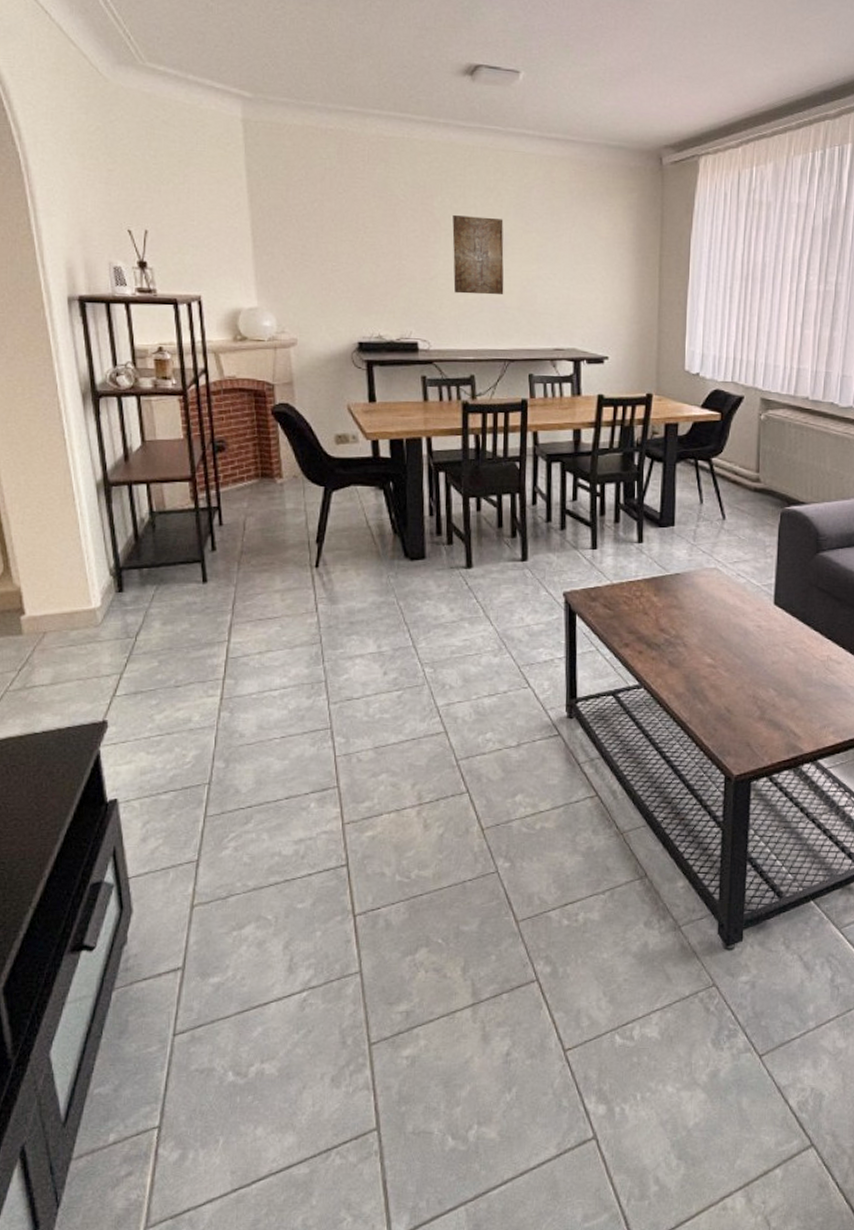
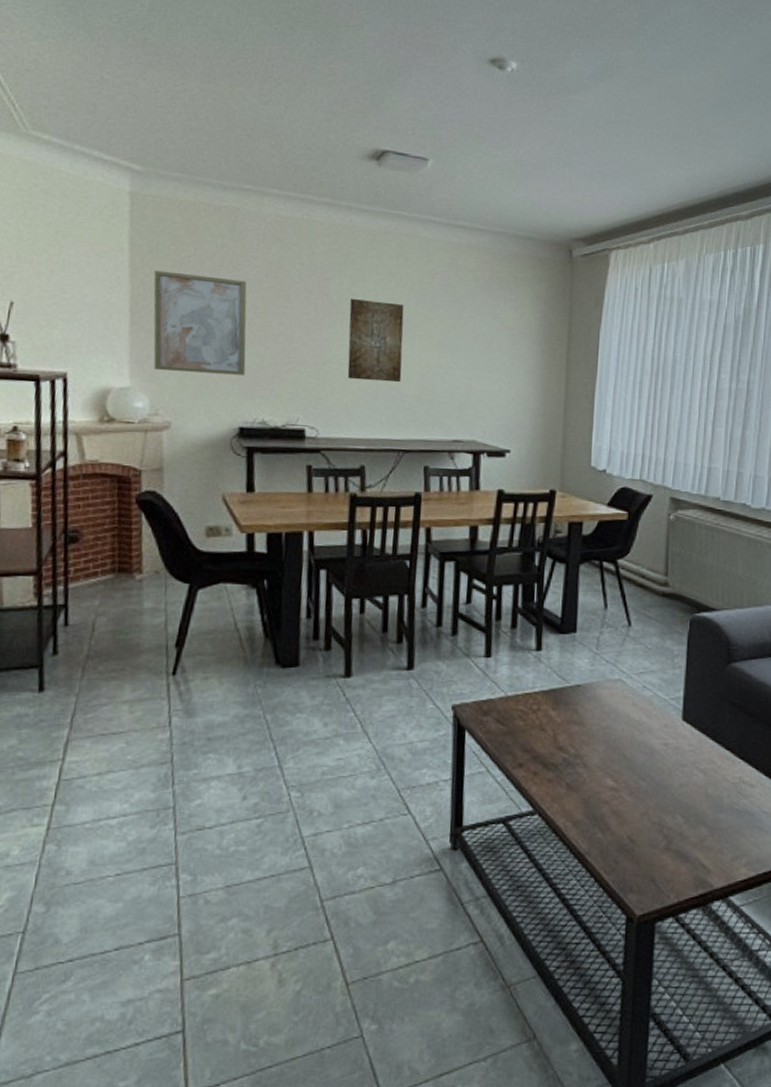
wall art: none [270,195,360,293] -> present [153,270,247,376]

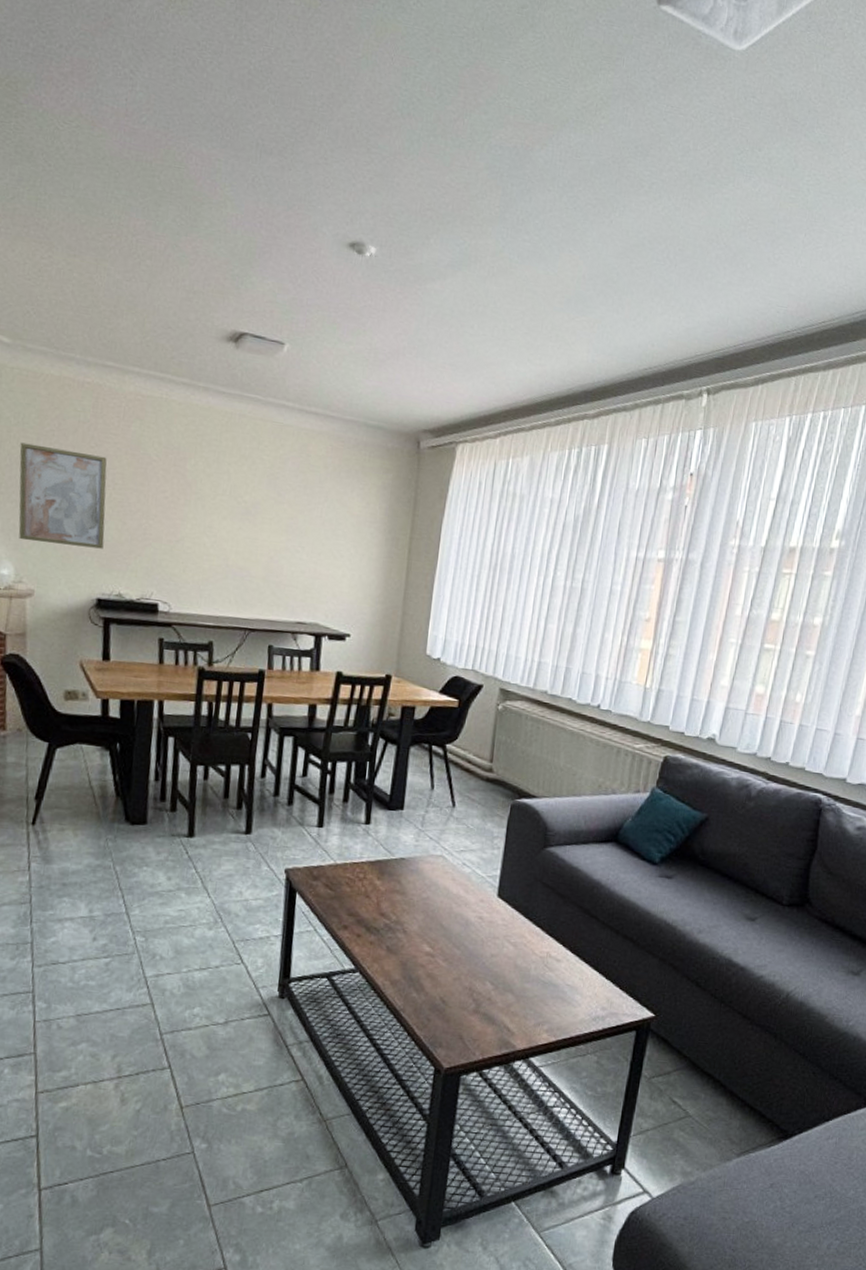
wall art: present [347,299,405,383] -> none [199,480,256,564]

